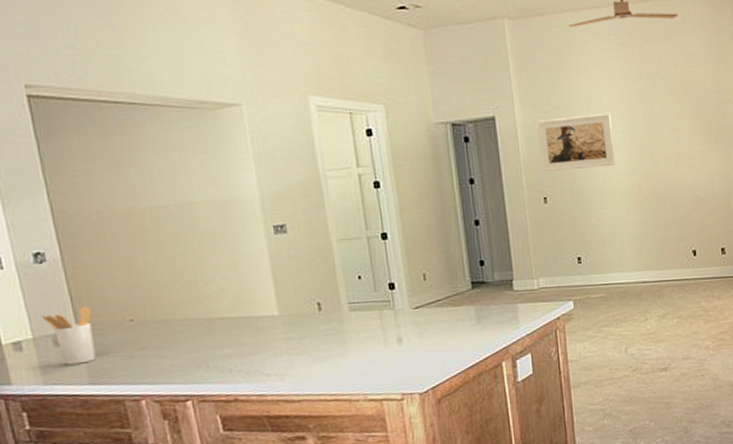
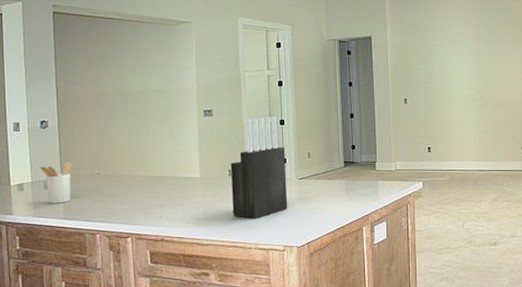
knife block: none [318,229,403,363] -> present [230,117,288,218]
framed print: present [538,113,615,171] -> none [404,36,462,79]

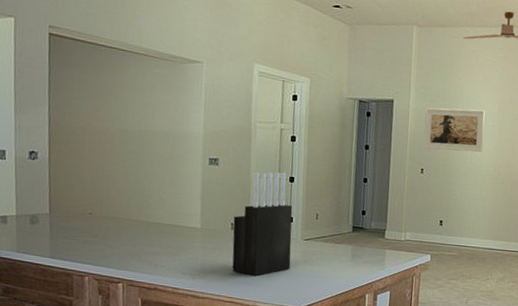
utensil holder: present [39,161,73,204] -> none [25,197,63,241]
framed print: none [404,36,462,79] -> present [423,108,485,152]

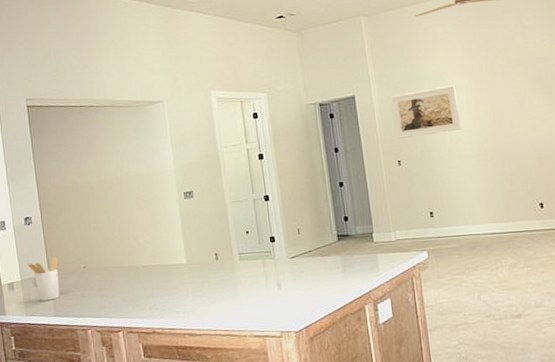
utensil holder: none [25,197,63,241] -> present [27,256,60,301]
knife block: present [232,172,293,276] -> none [216,193,281,304]

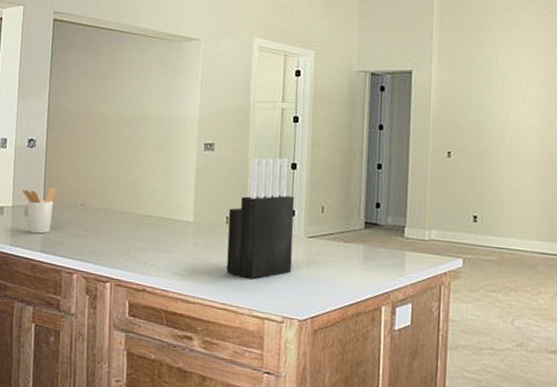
knife block: none [216,193,281,304] -> present [226,158,295,279]
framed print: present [391,85,461,139] -> none [450,78,527,130]

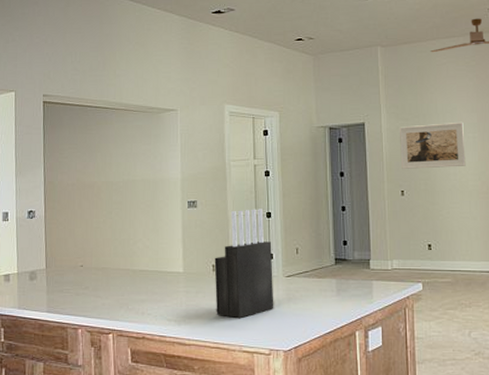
utensil holder: present [22,187,57,234] -> none [25,252,58,296]
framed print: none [450,78,527,130] -> present [400,121,466,169]

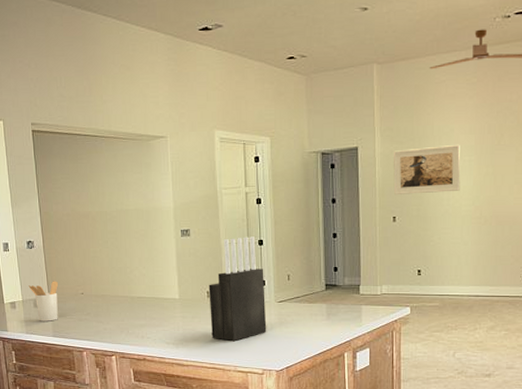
utensil holder: none [25,252,58,296] -> present [28,281,59,321]

